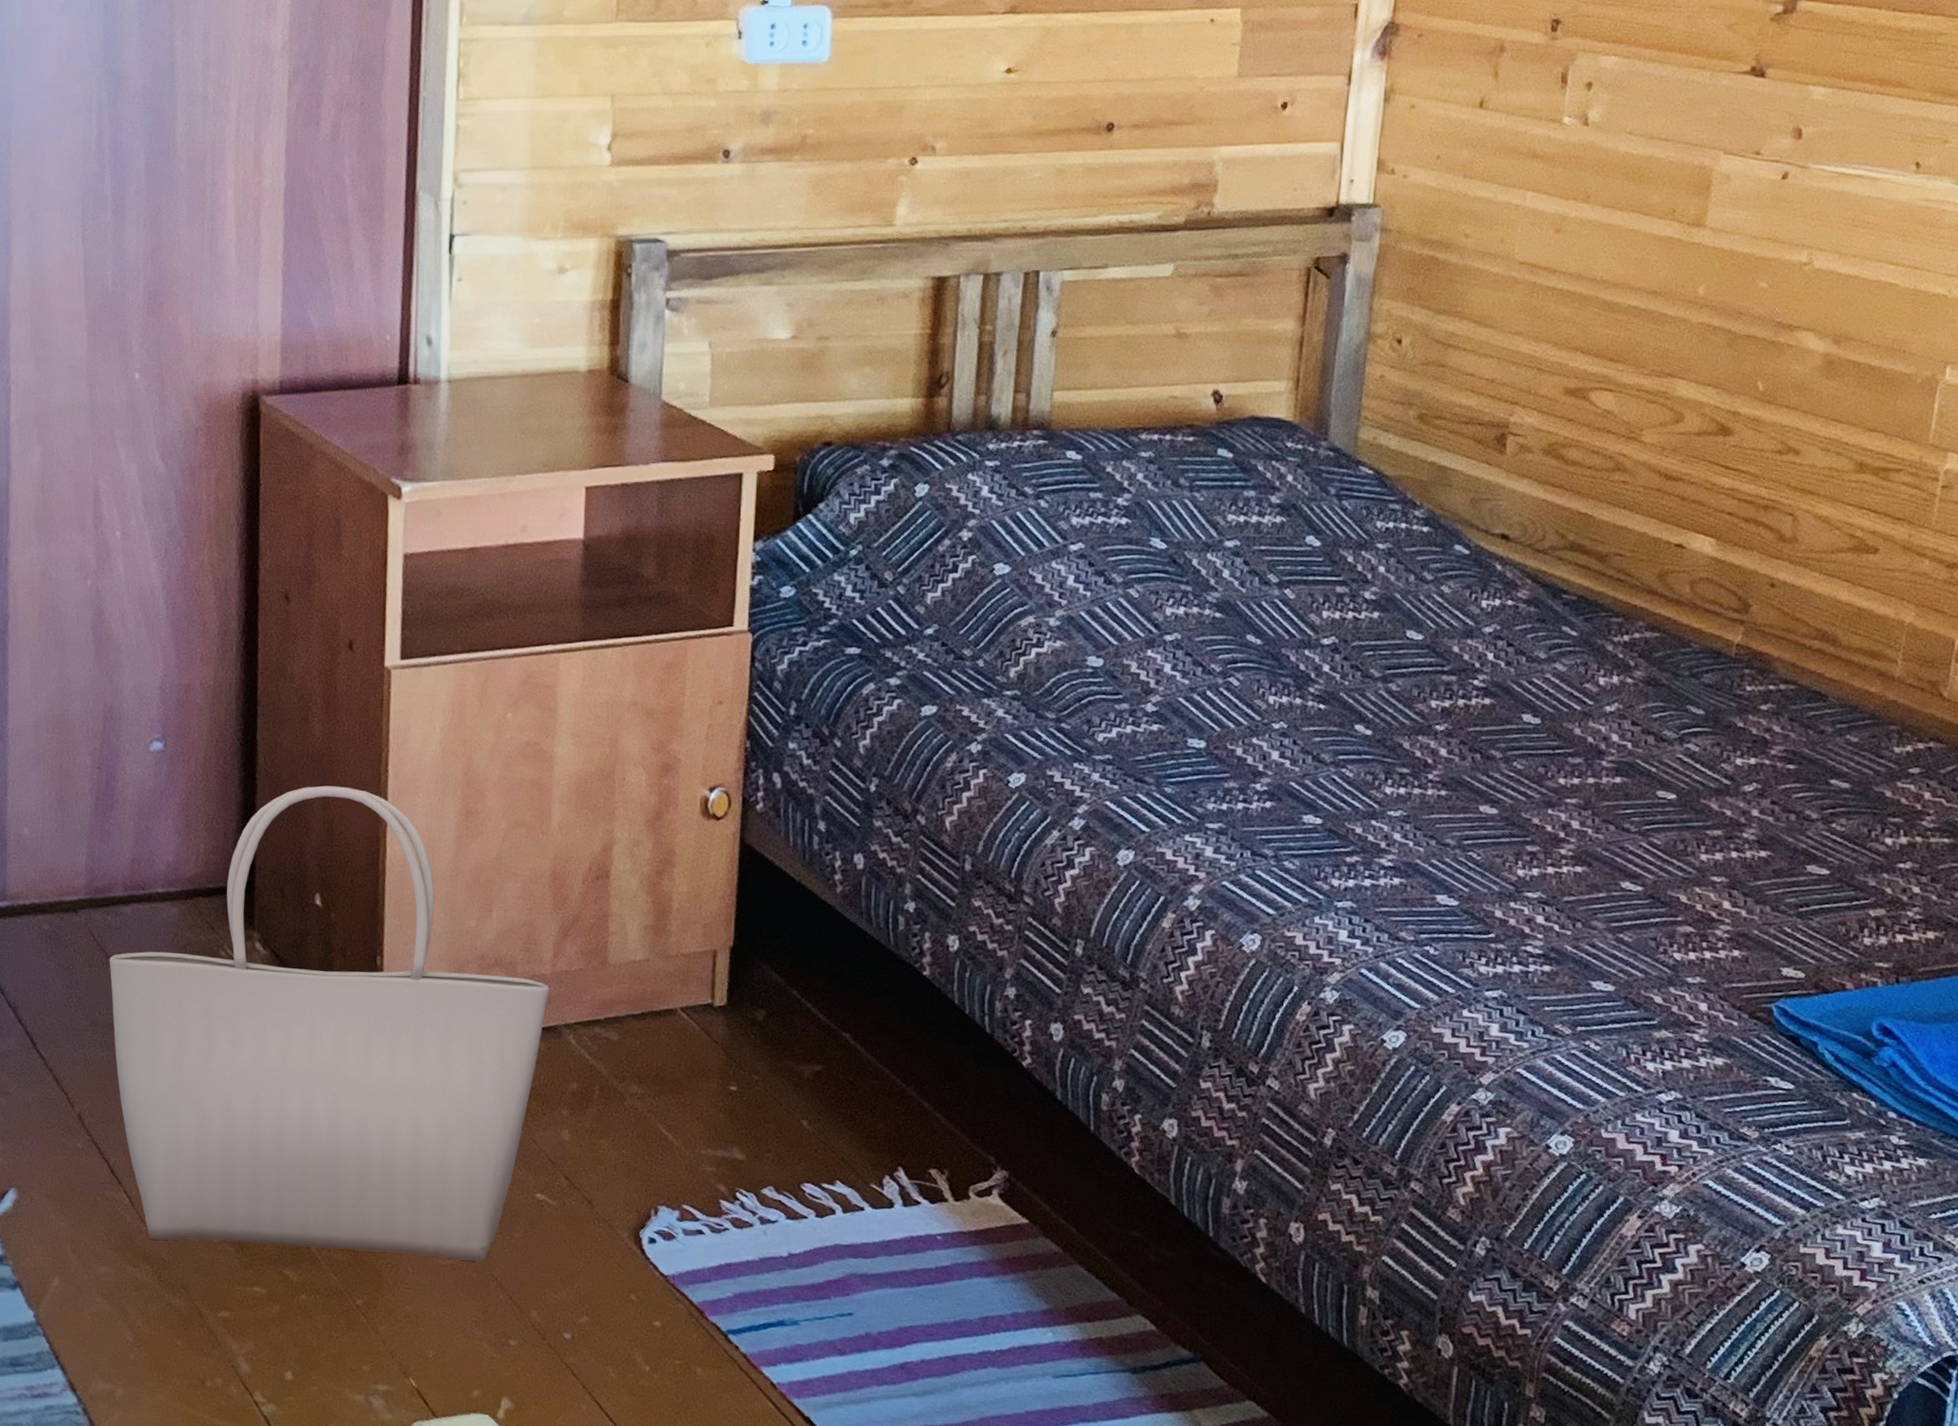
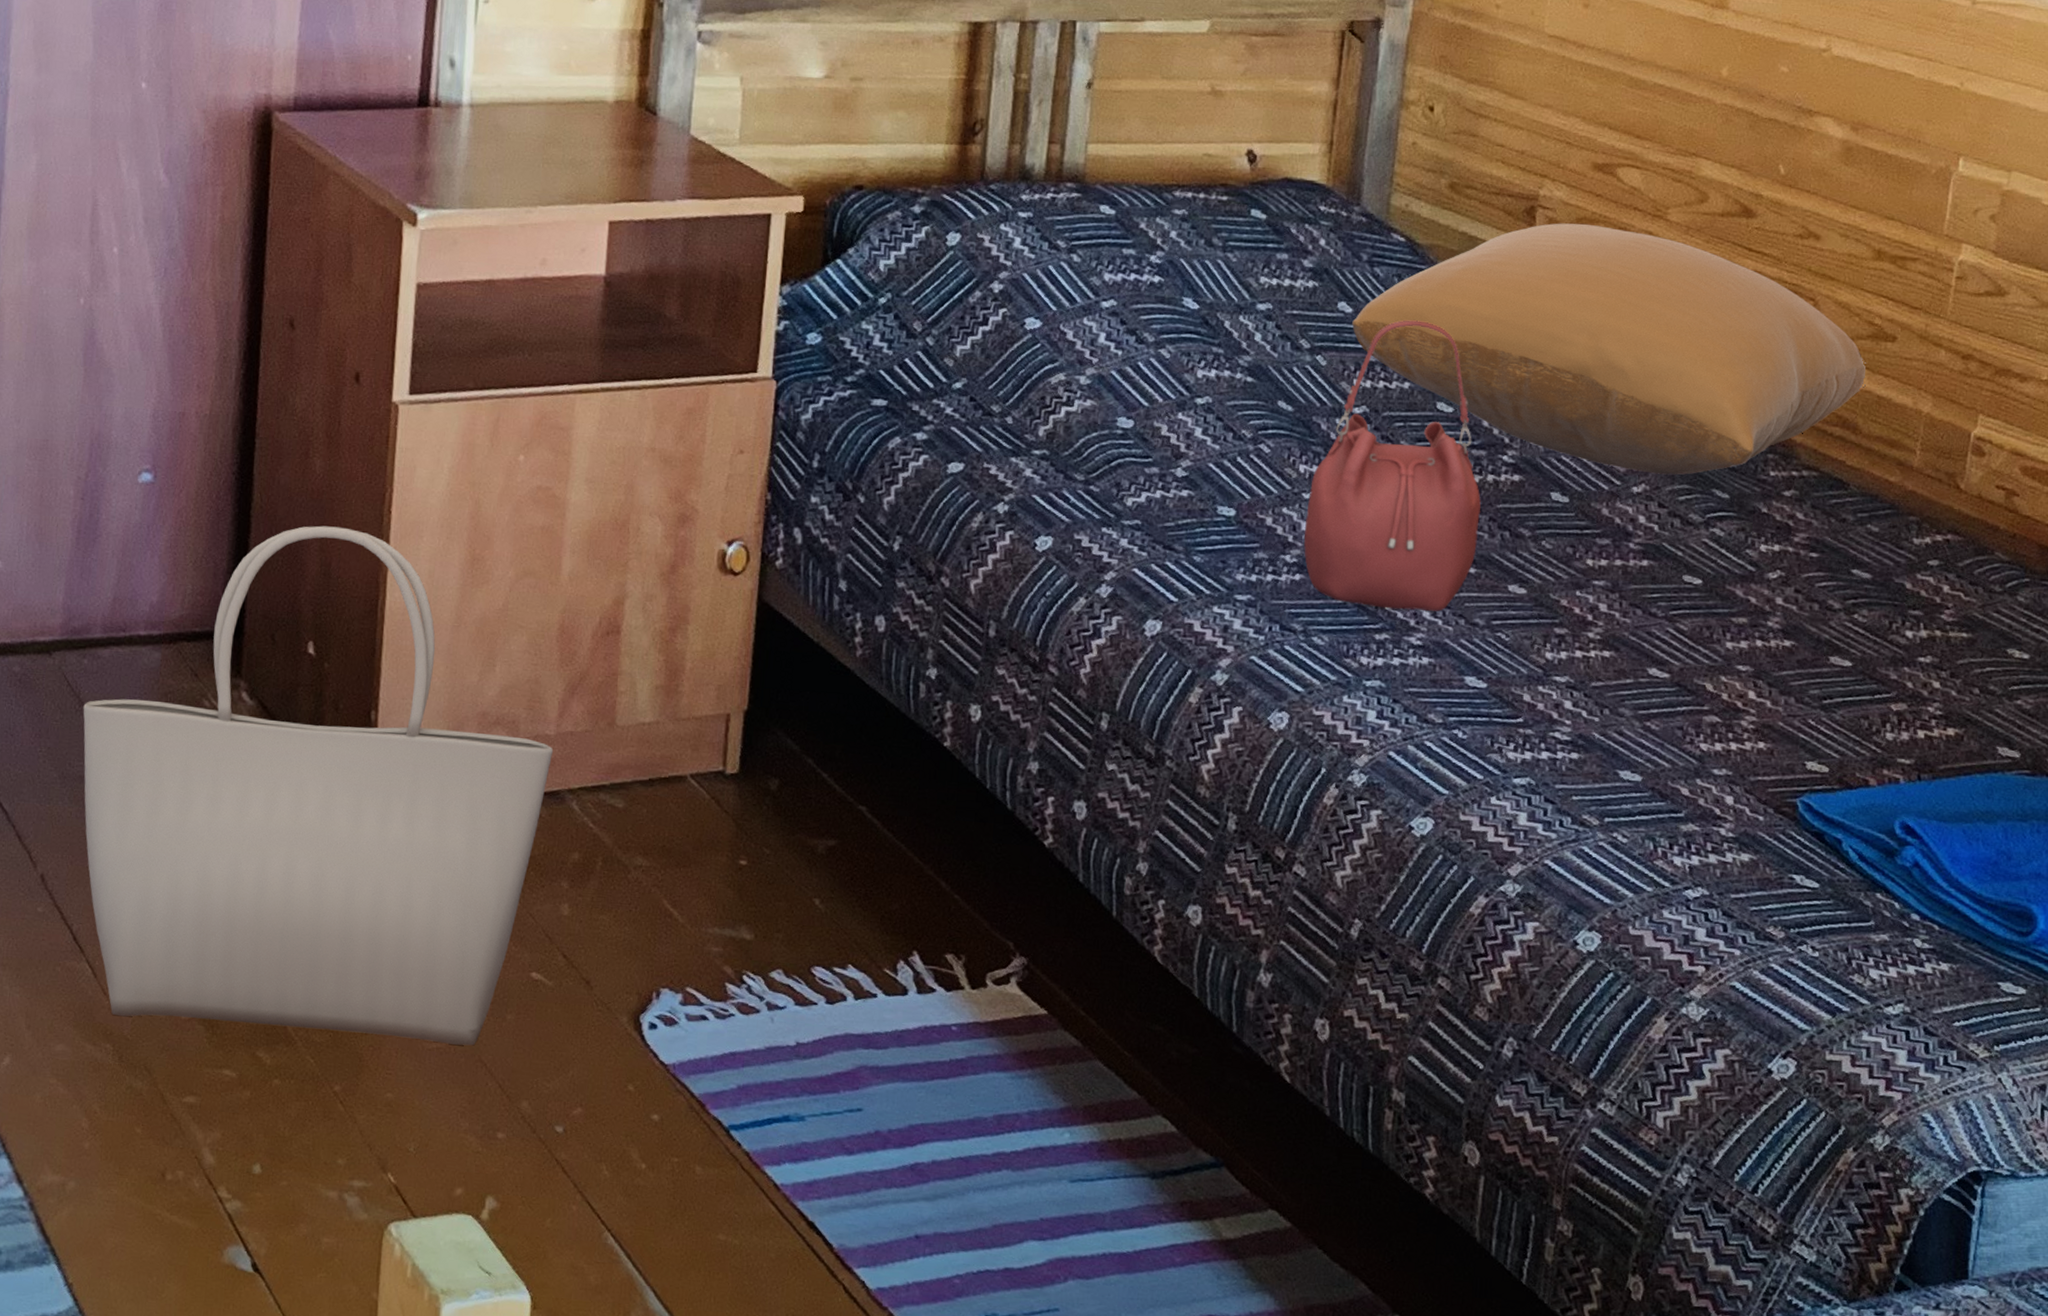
handbag: none [1274,551,1452,833] -> present [1304,320,1481,612]
pillow: none [1320,448,1847,693] -> present [1352,223,1867,475]

